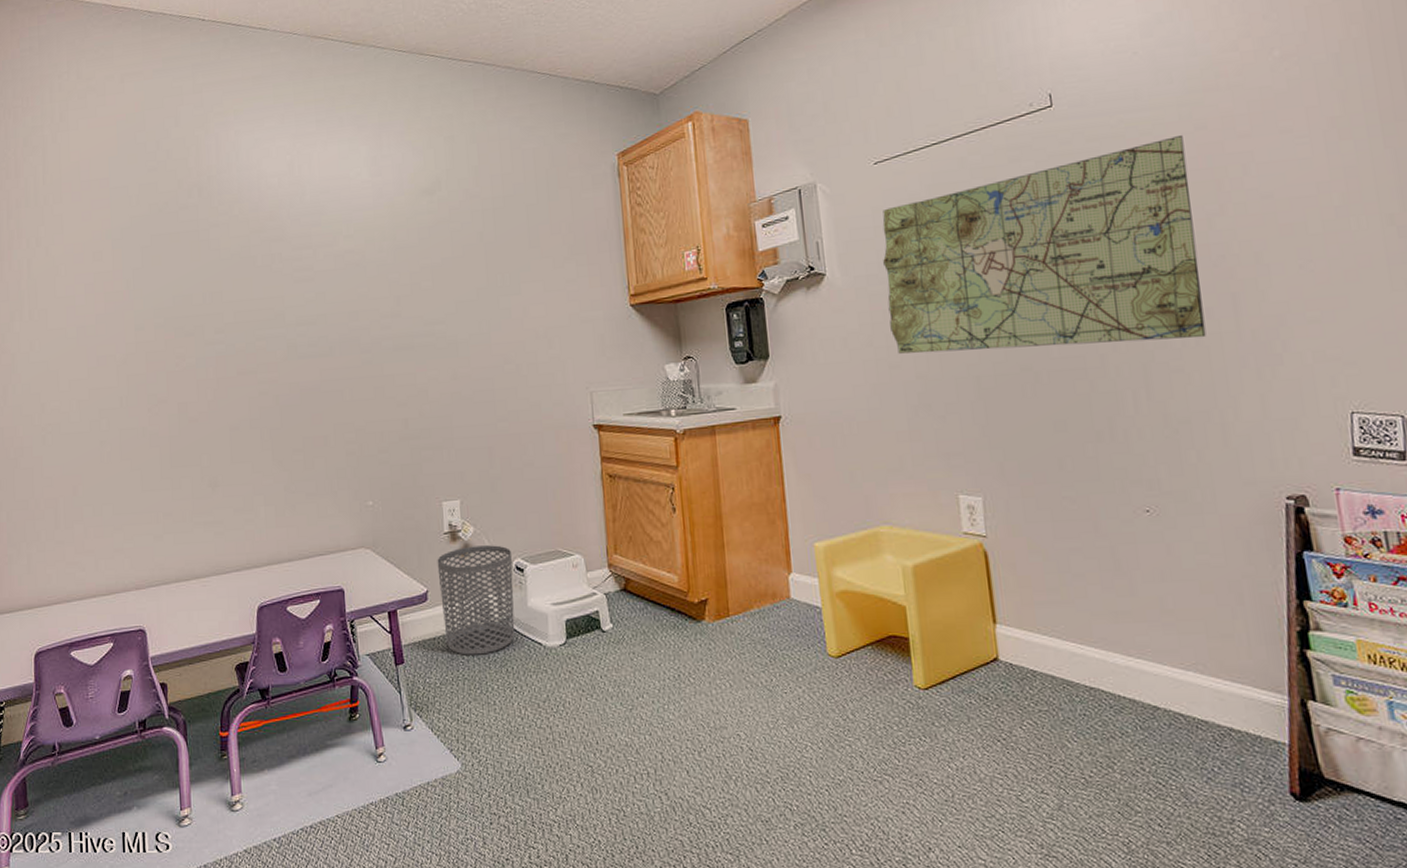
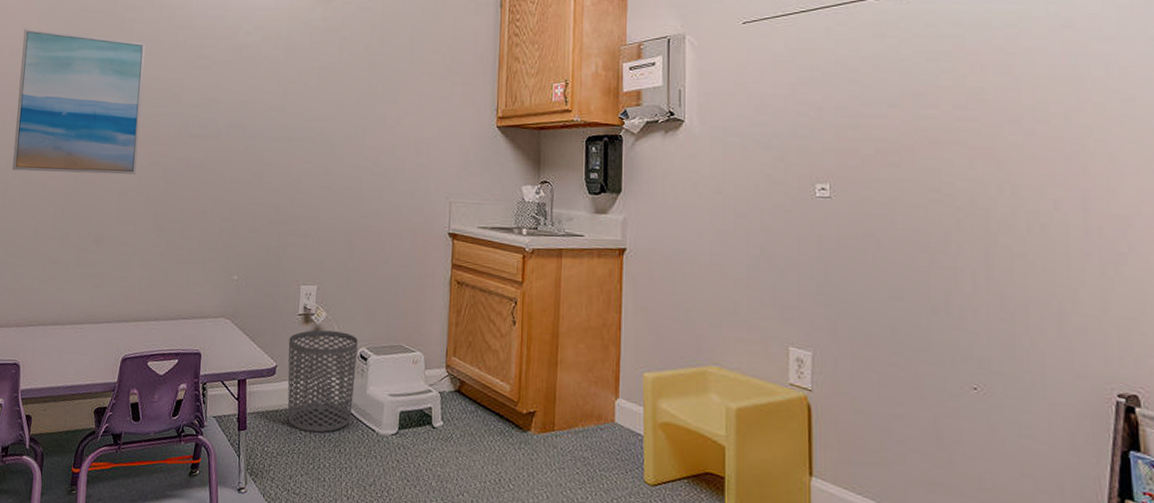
wall art: none [97,261,246,420] -> present [12,28,145,175]
map: present [882,134,1206,354] -> none [741,30,1052,228]

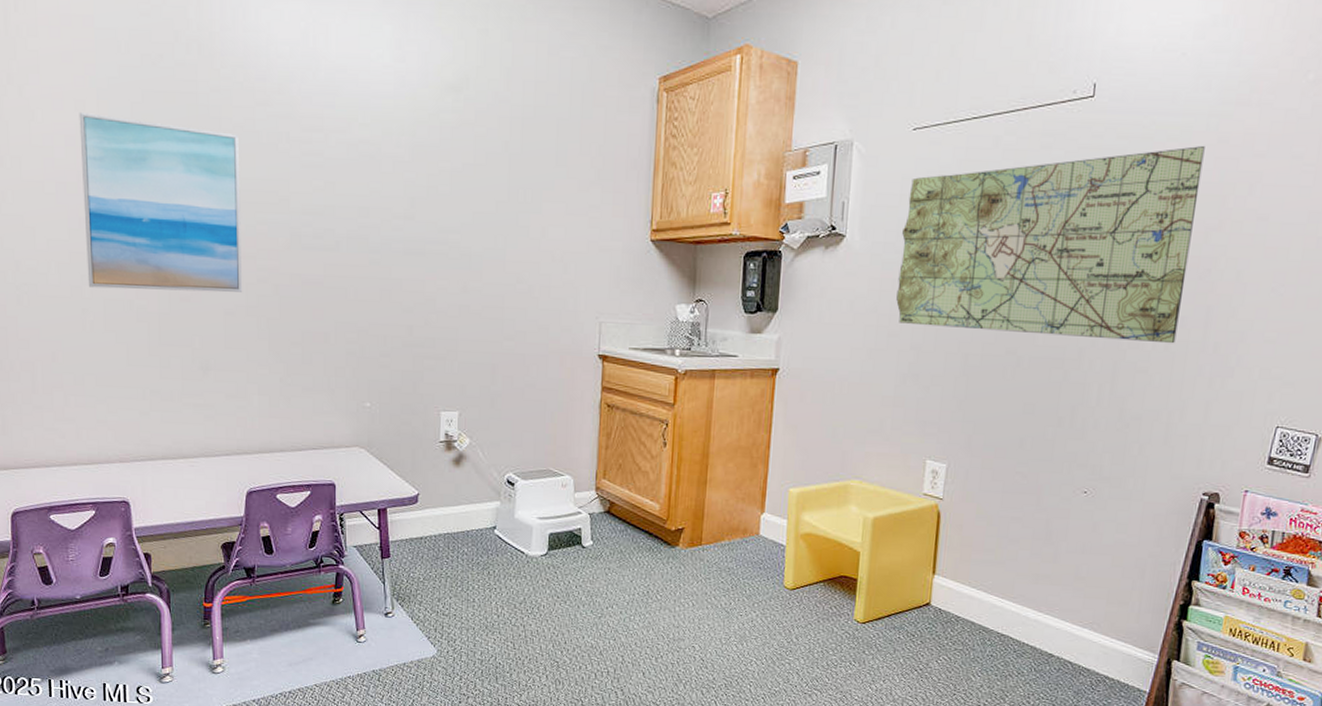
waste bin: present [287,330,358,433] -> none [430,456,504,557]
map: none [741,30,1052,228] -> present [896,145,1205,344]

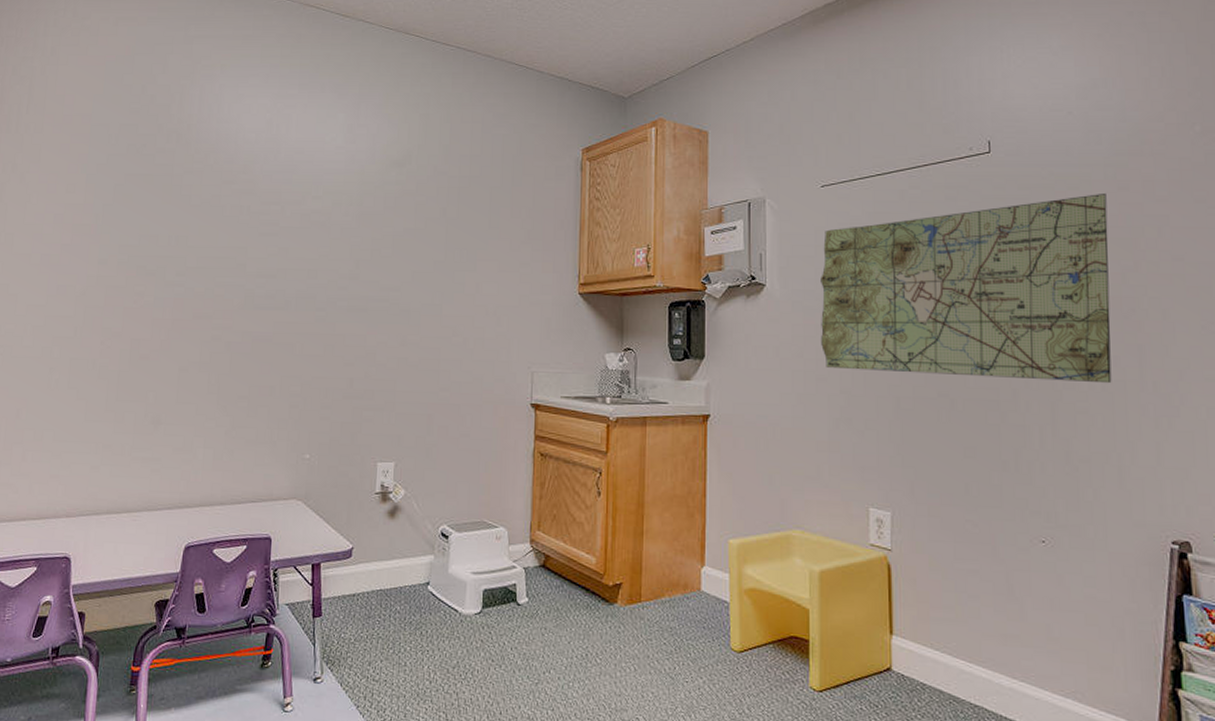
wall art: present [79,111,243,293] -> none [58,193,205,350]

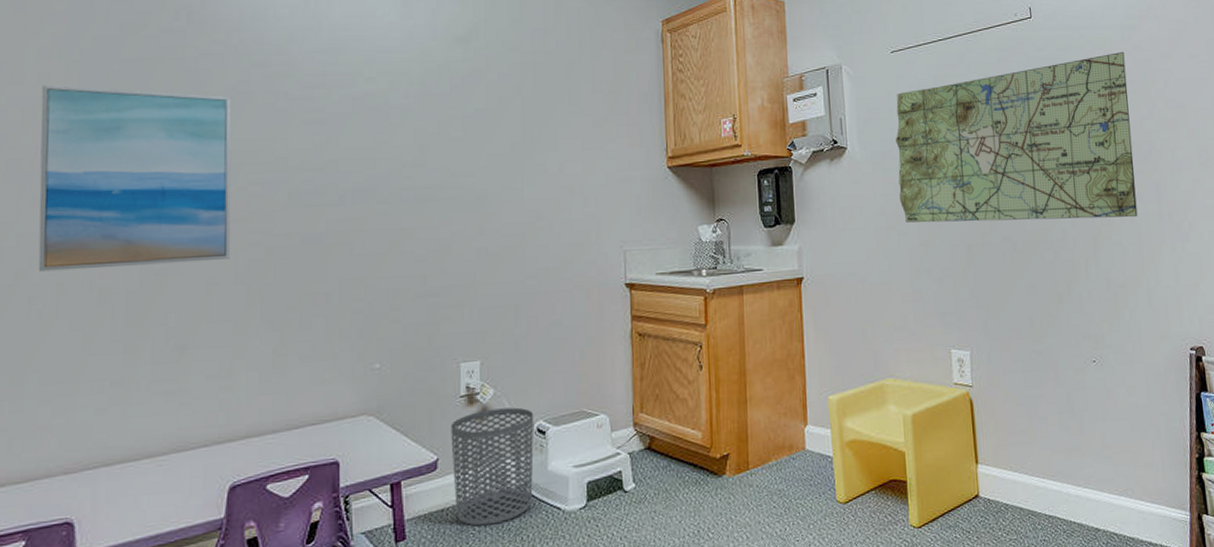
wall art: none [58,193,205,350] -> present [38,84,231,272]
waste bin: none [365,508,438,616] -> present [450,407,534,526]

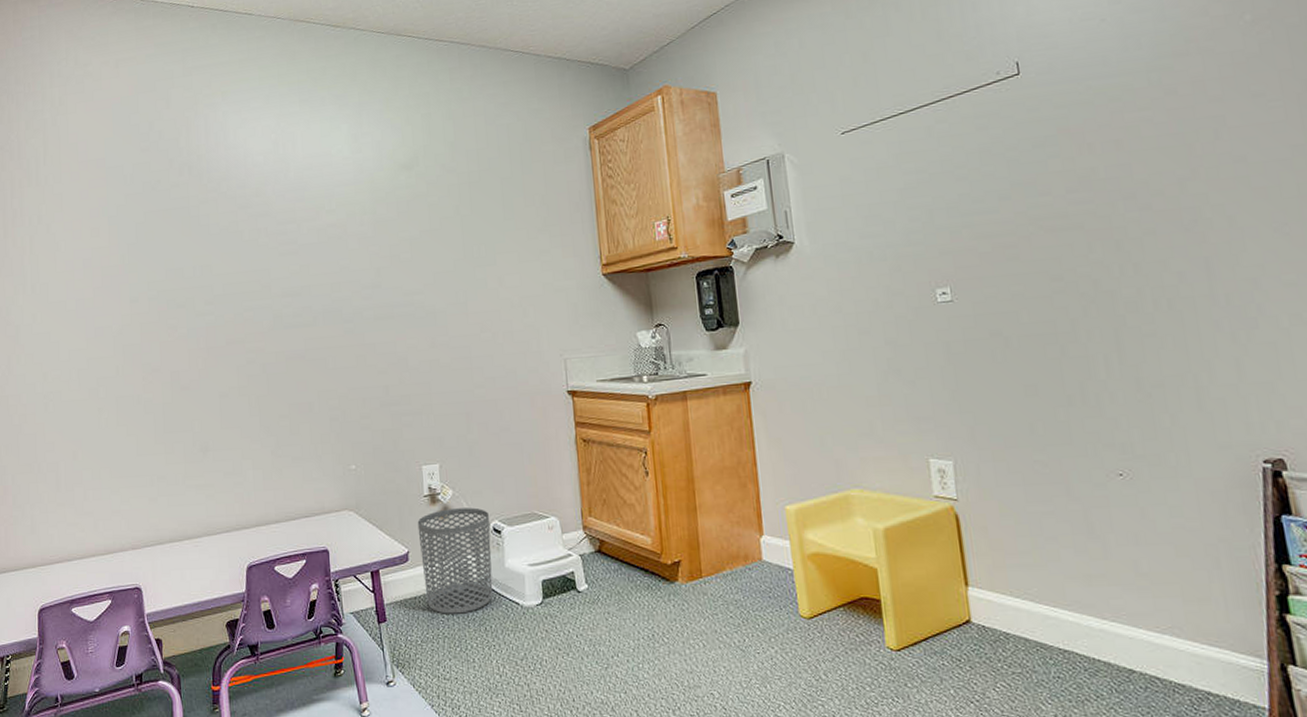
wall art: present [38,84,231,272] -> none [94,236,235,388]
map: present [896,51,1138,223] -> none [850,100,1179,320]

